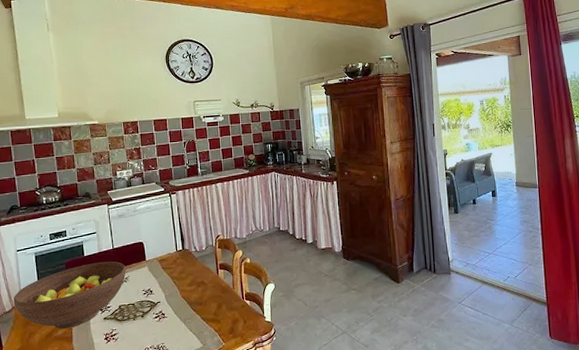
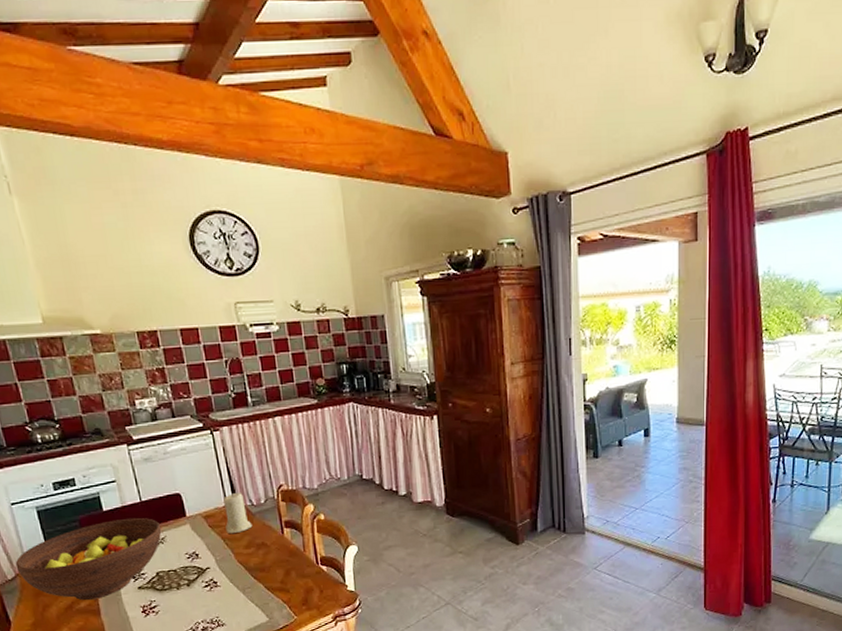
candle: none [174,241,195,274] -> present [222,492,253,533]

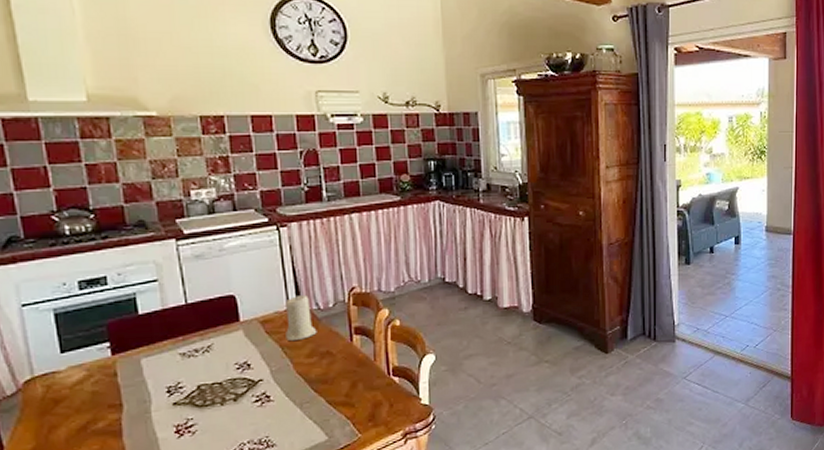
fruit bowl: present [15,517,162,601] -> none [18,322,209,420]

